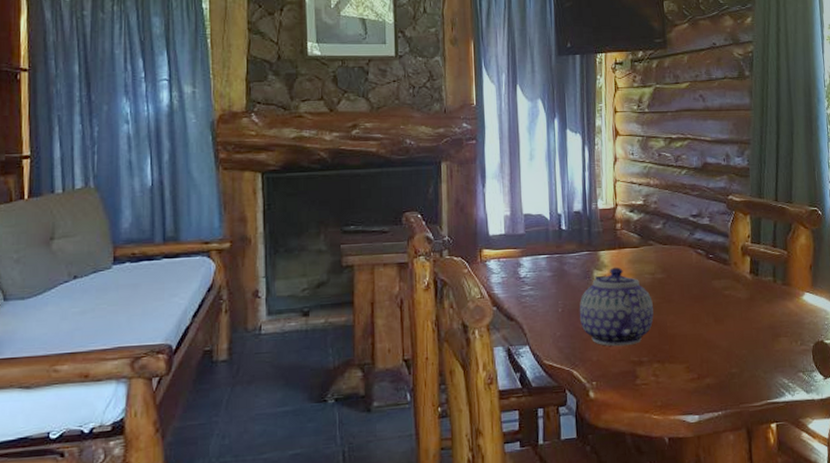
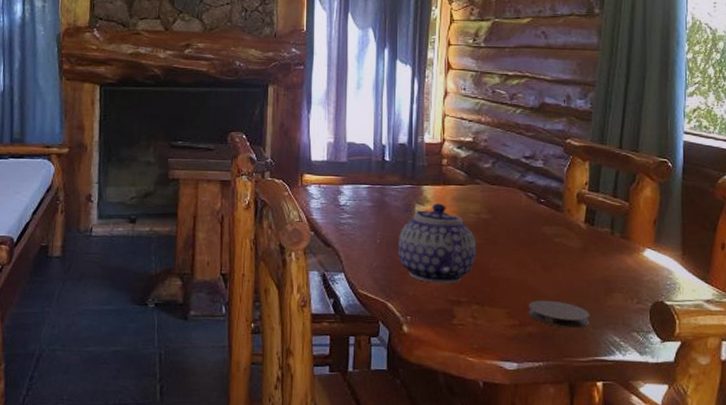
coaster: none [705,351,761,376] -> present [528,300,590,329]

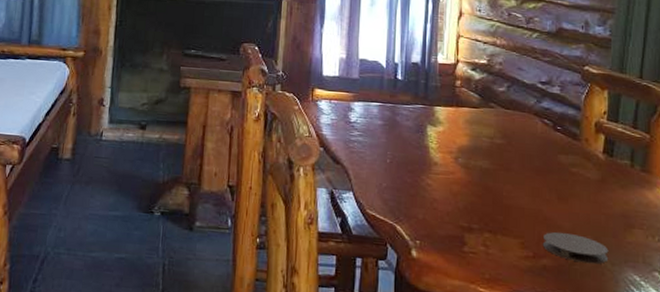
teapot: present [397,203,476,284] -> none [408,125,489,210]

